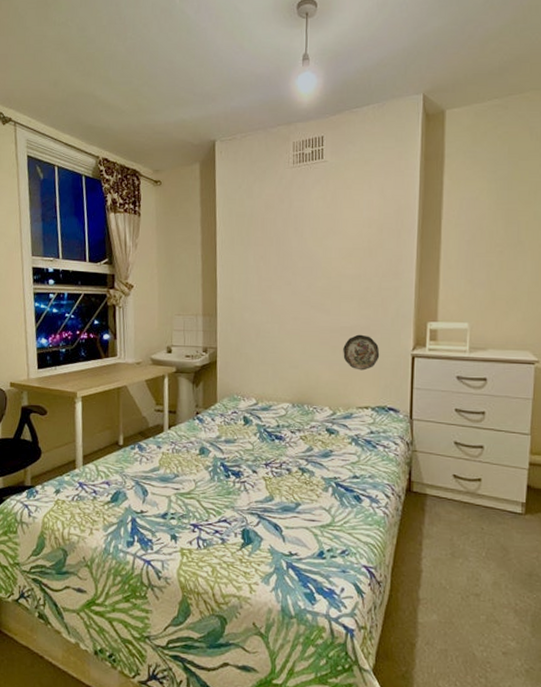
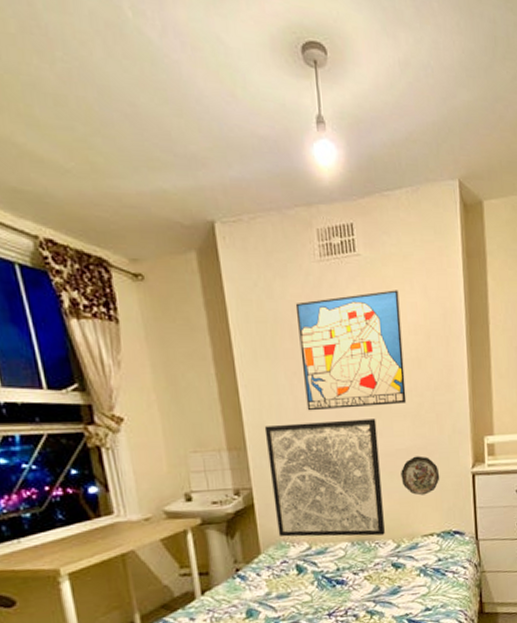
wall art: none [232,298,326,401] -> present [264,419,385,537]
wall art: none [268,190,357,289] -> present [295,290,407,411]

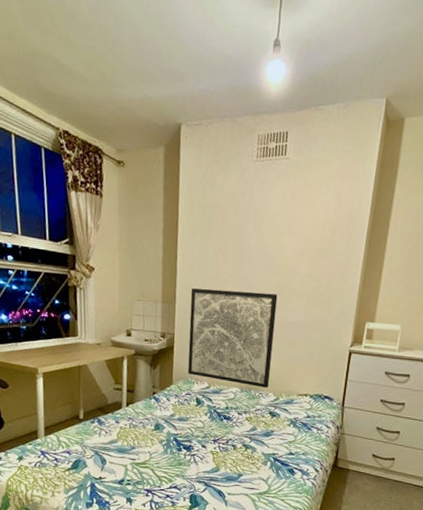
wall art: present [295,290,407,411] -> none [225,190,316,285]
decorative plate: present [401,456,440,496] -> none [289,329,322,363]

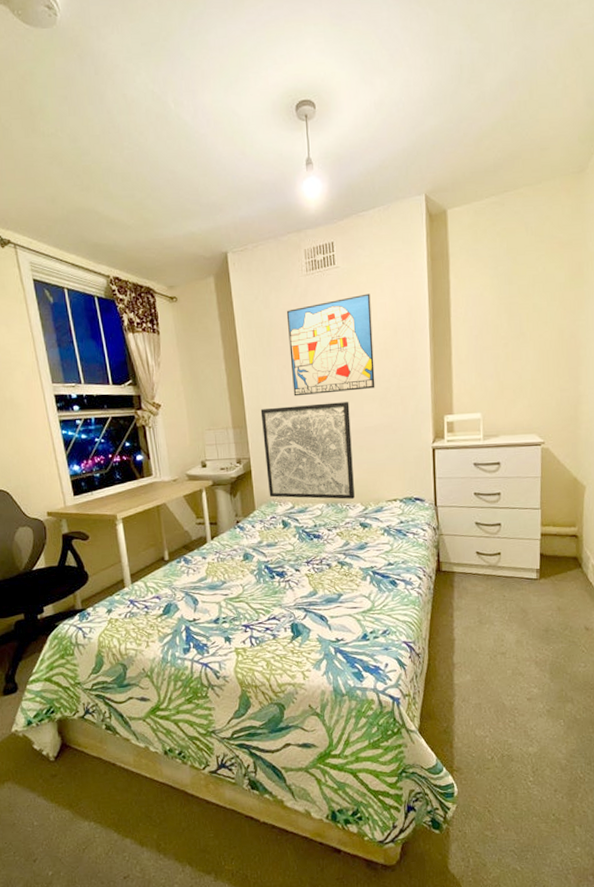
wall art: none [225,190,316,285] -> present [286,293,375,397]

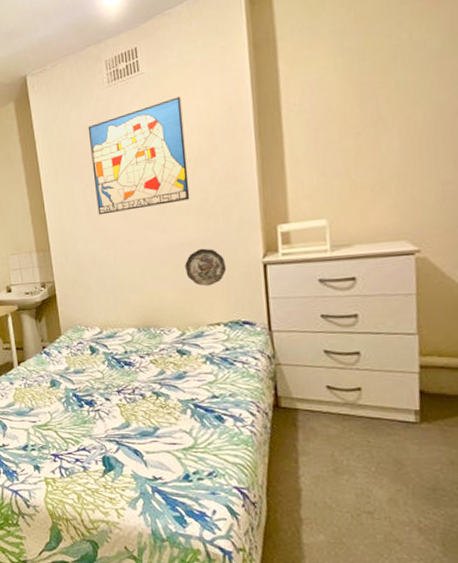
wall art: present [260,402,355,499] -> none [63,217,170,324]
decorative plate: none [369,432,404,466] -> present [185,248,227,286]

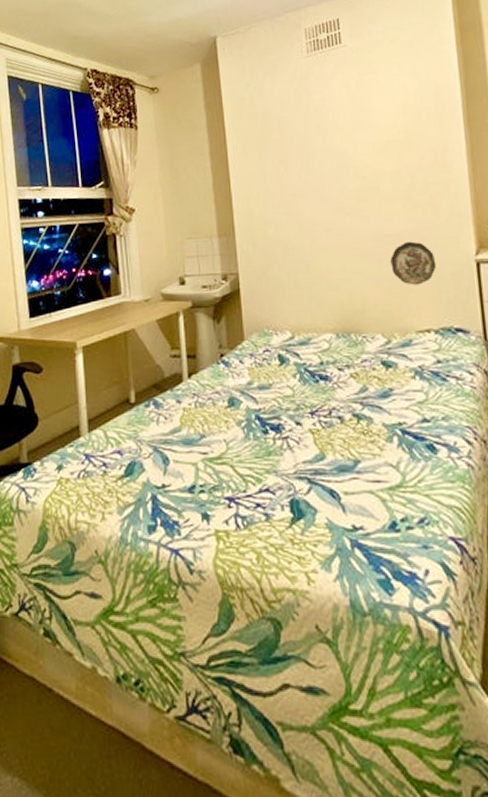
wall art: present [88,96,190,215] -> none [283,73,396,197]

